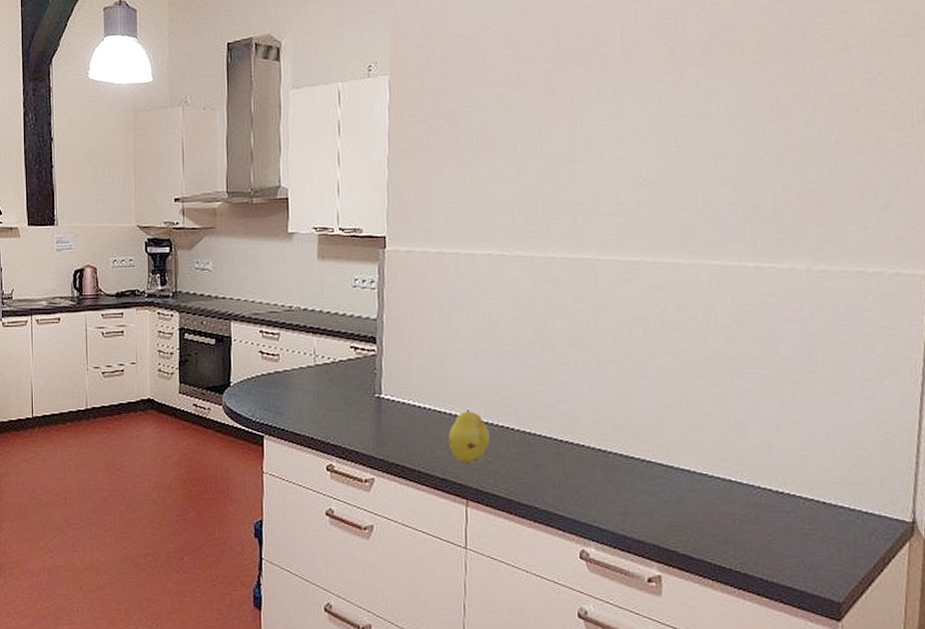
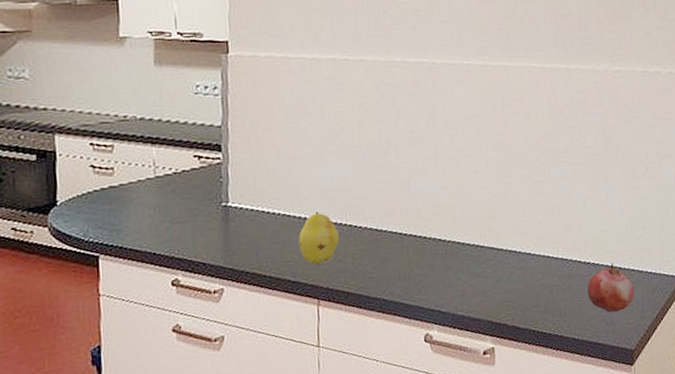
fruit: none [780,496,844,555] -> present [587,263,635,313]

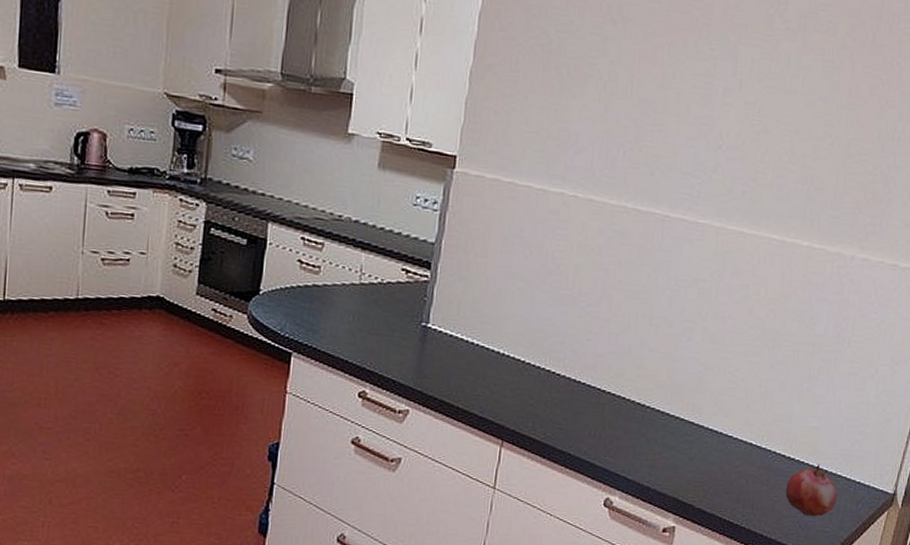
fruit: present [298,212,340,264] -> none [492,350,536,404]

